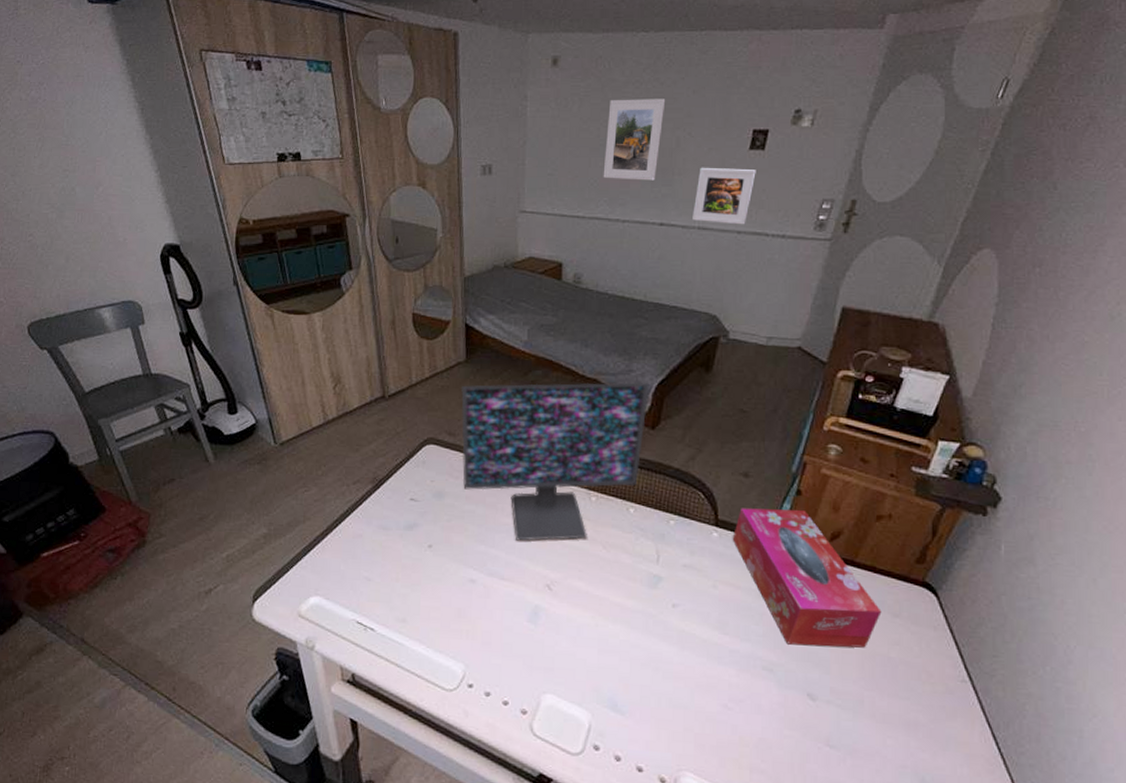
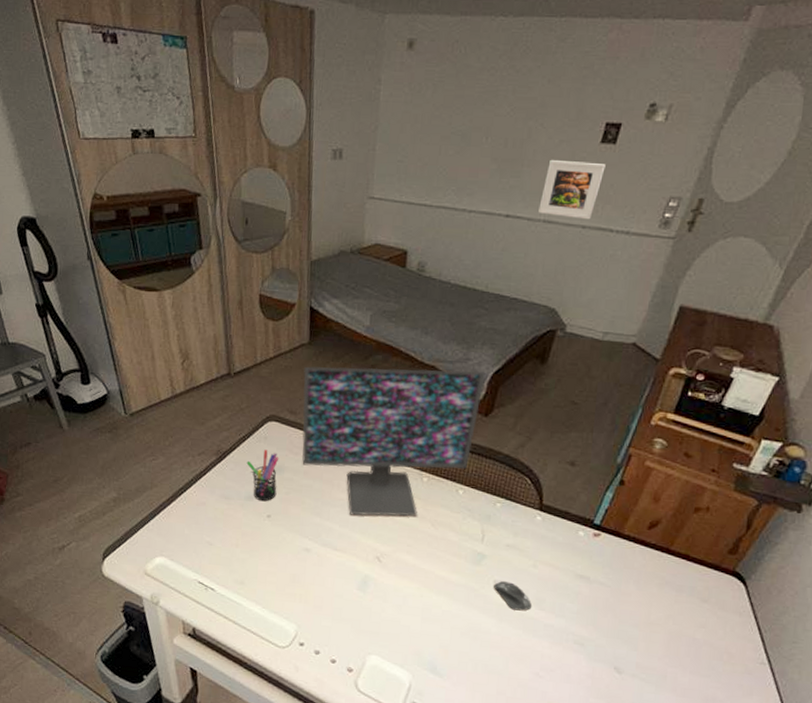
pen holder: none [404,475,439,531] -> present [246,450,279,502]
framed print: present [603,99,666,181] -> none [452,86,520,171]
computer mouse: none [673,605,715,637] -> present [494,581,533,611]
tissue box: present [732,508,882,648] -> none [554,494,691,629]

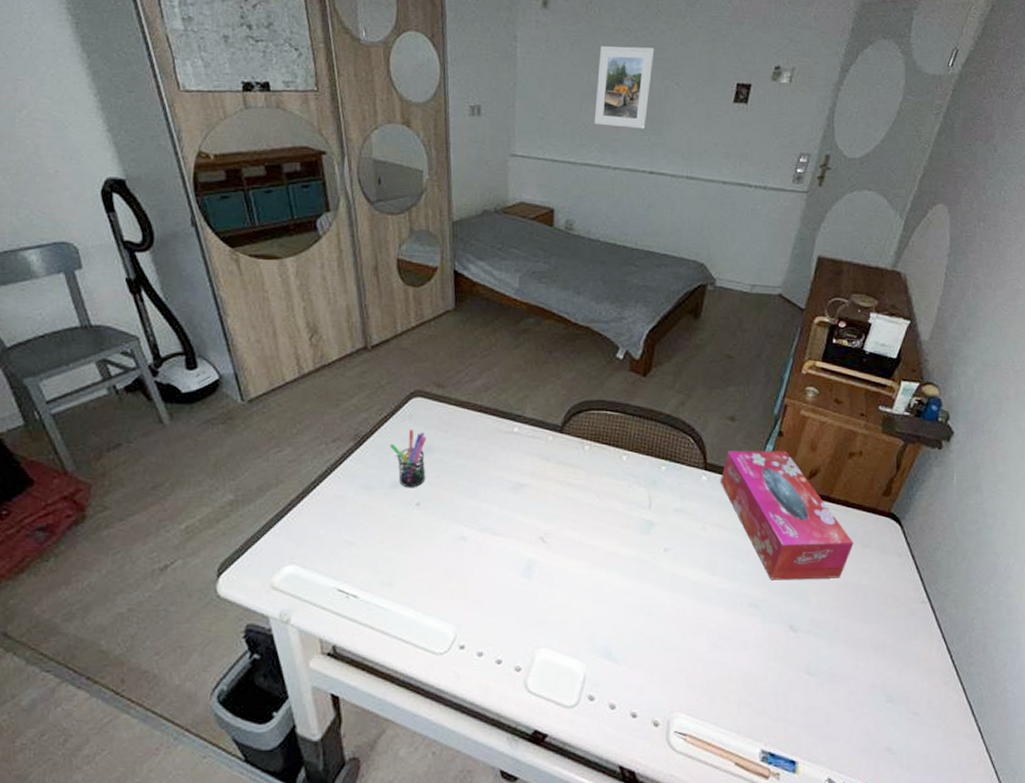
computer monitor: present [301,366,485,517] -> none [450,329,641,494]
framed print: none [452,86,520,171] -> present [594,46,655,129]
computer mouse: present [494,581,533,611] -> none [665,549,705,578]
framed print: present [538,159,606,220] -> none [681,117,740,176]
tissue box: none [554,494,691,629] -> present [720,450,854,580]

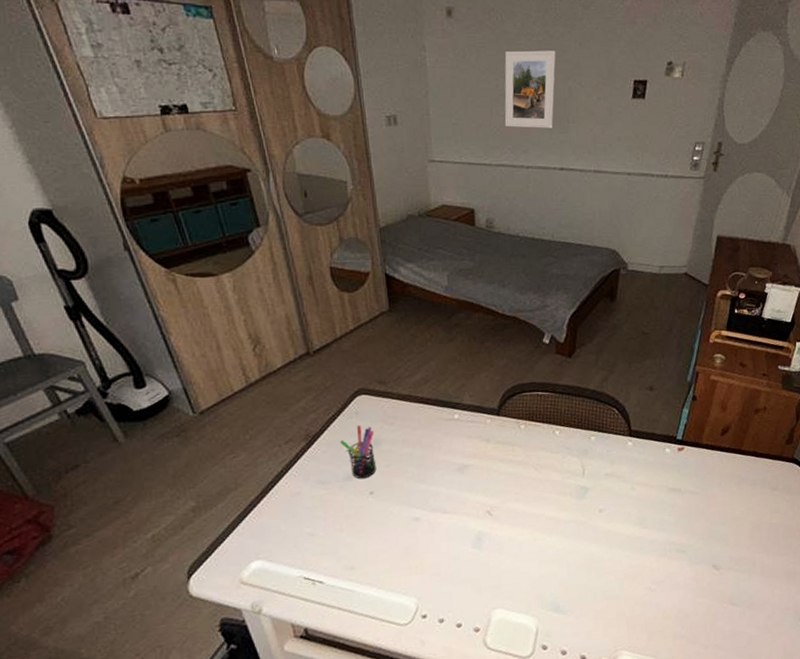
tissue box: present [720,450,854,580] -> none [644,412,764,528]

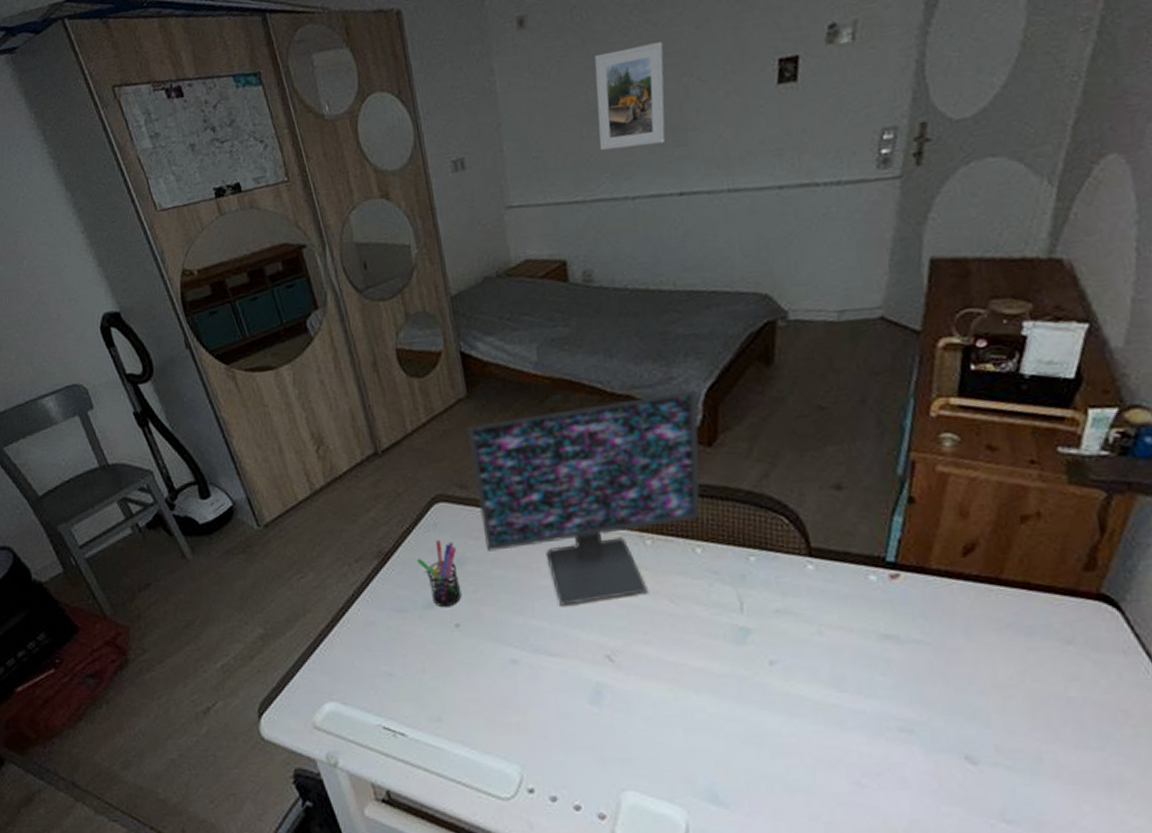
computer monitor: none [388,315,564,475] -> present [467,389,701,606]

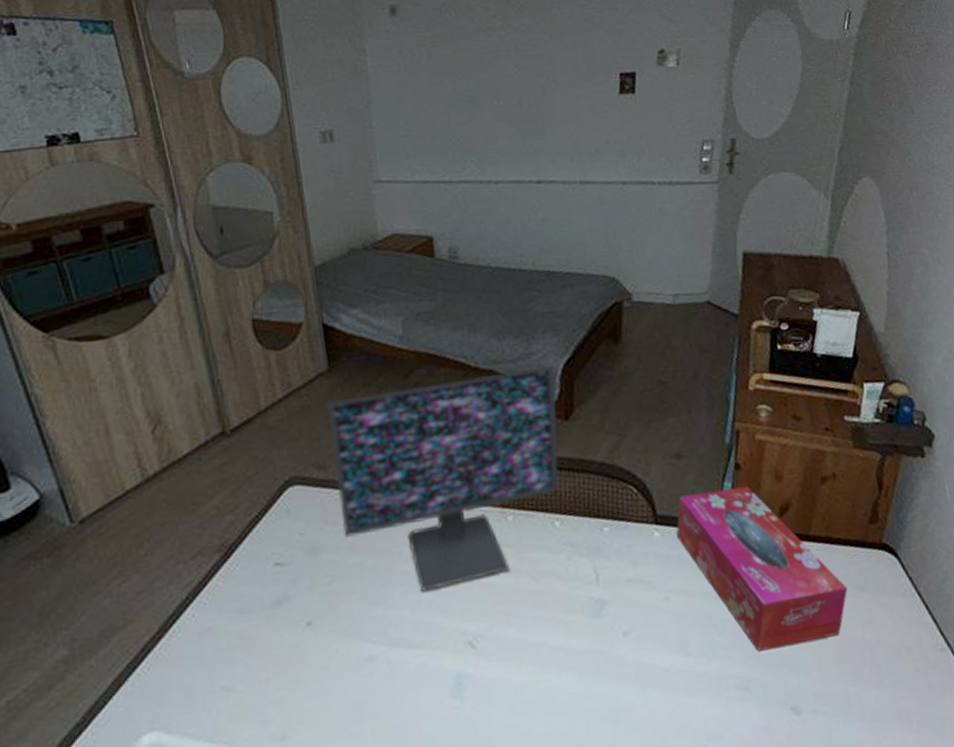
pen holder: present [417,540,462,608] -> none [265,527,316,605]
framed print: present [594,41,666,150] -> none [461,45,525,136]
tissue box: none [833,521,1048,696] -> present [676,485,848,652]

